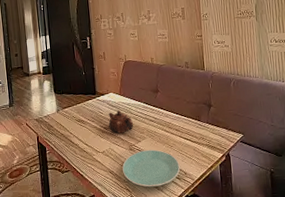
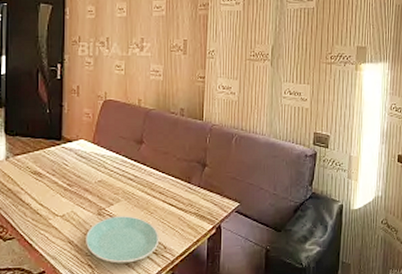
teapot: present [108,110,133,134] -> none [74,163,106,193]

